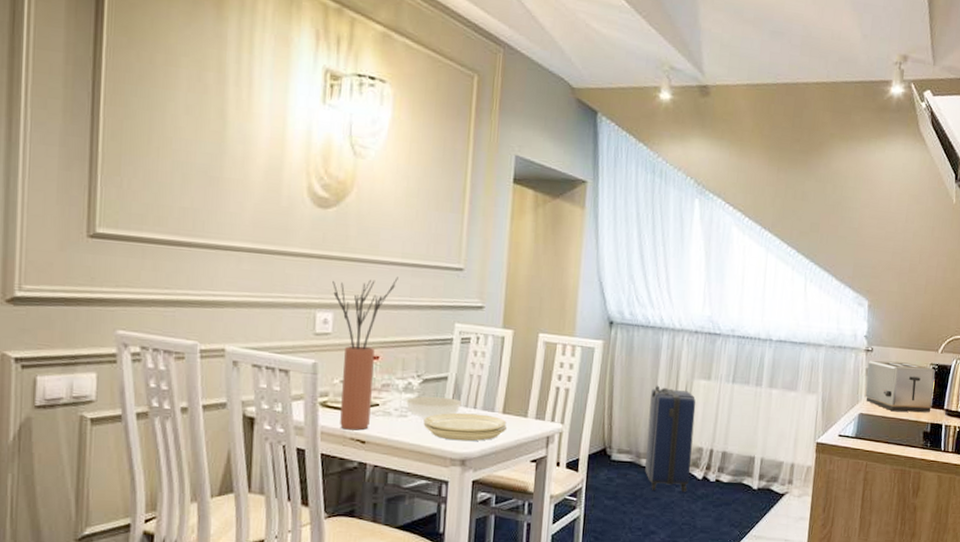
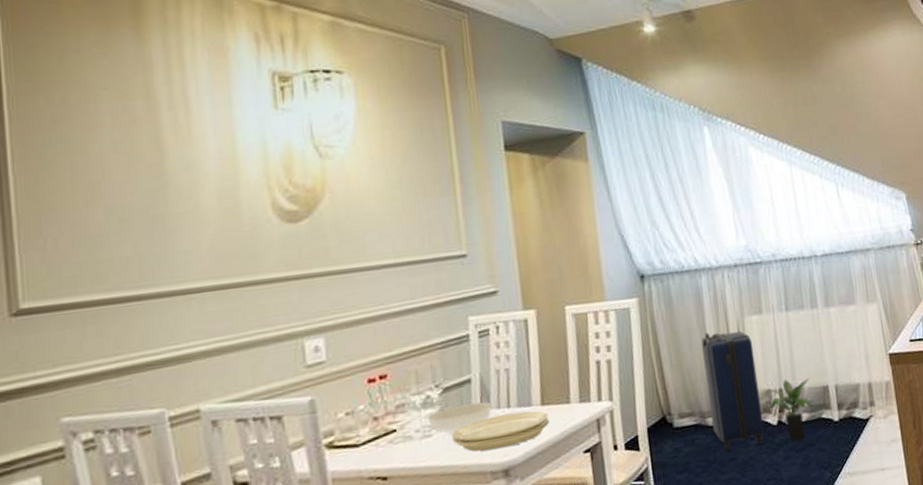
vase: present [332,277,398,431] -> none [318,280,394,470]
potted plant: none [697,443,739,498] -> present [768,379,813,442]

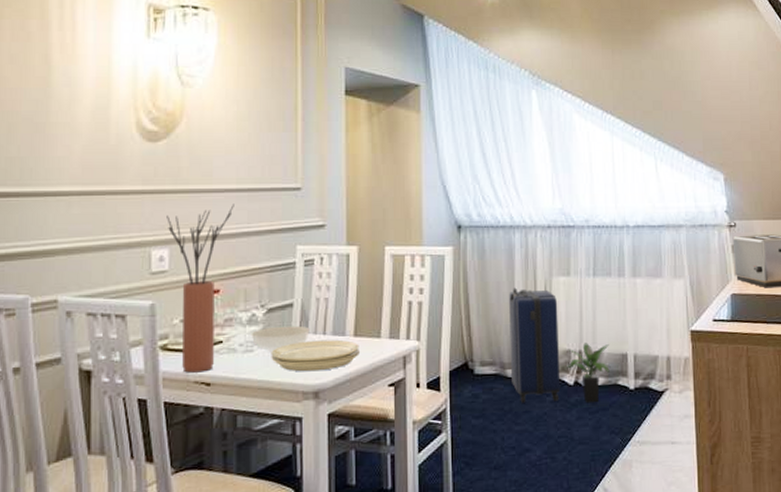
vase: none [318,280,394,470] -> present [167,204,234,373]

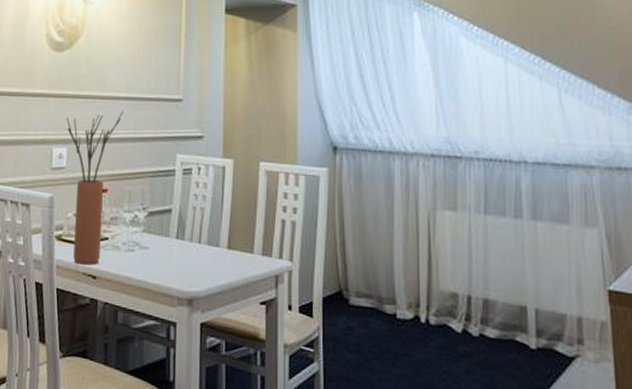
bowl: present [251,325,310,354] -> none [133,229,186,256]
plate: present [271,339,361,372] -> none [150,247,234,279]
suitcase: present [509,287,561,403] -> none [388,217,446,348]
potted plant: present [567,343,611,403] -> none [454,287,507,358]

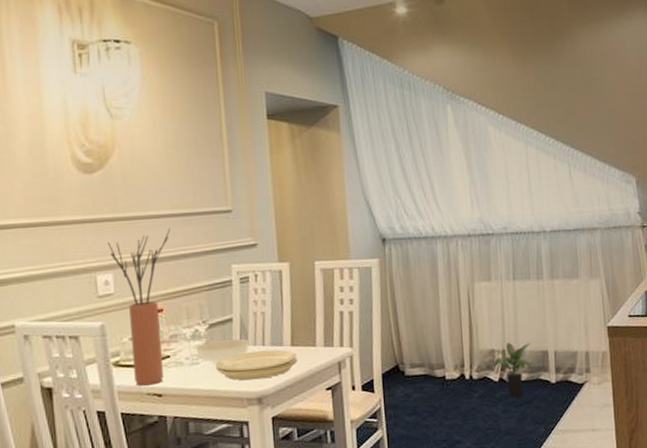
bowl: none [133,229,186,256] -> present [195,338,250,365]
plate: none [150,247,234,279] -> present [215,349,298,381]
potted plant: none [454,287,507,358] -> present [491,342,533,398]

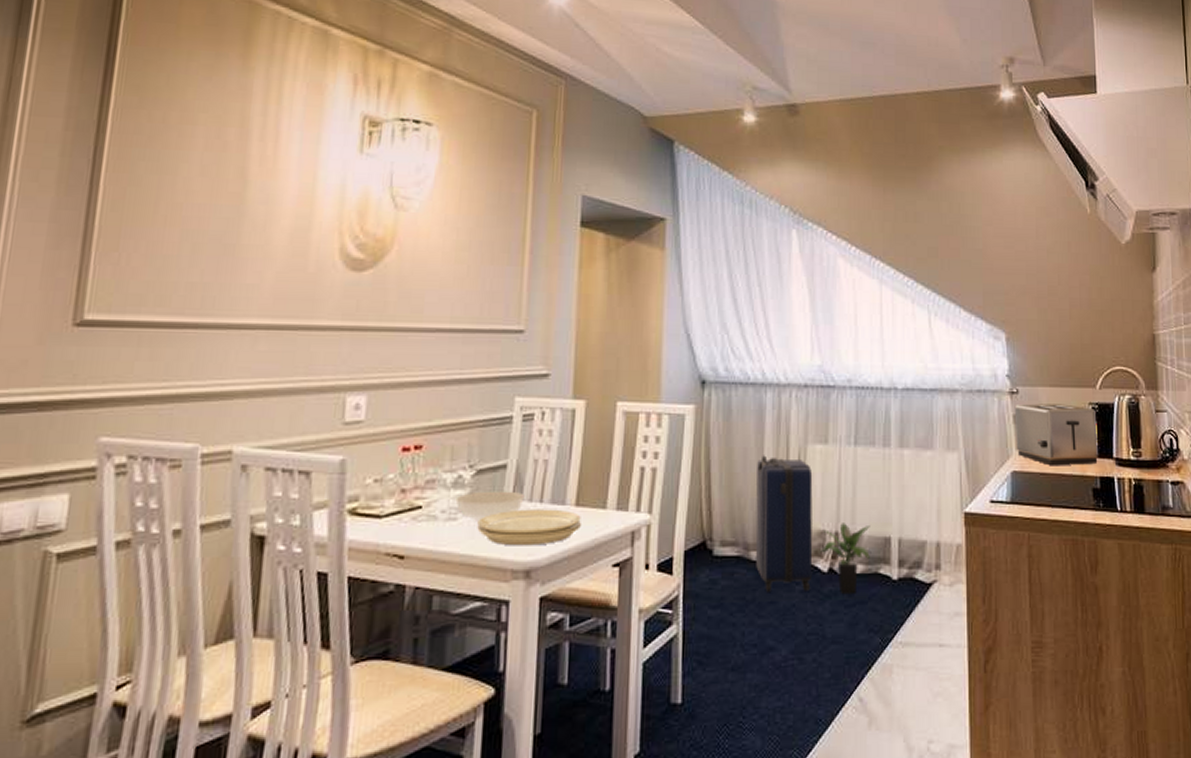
vase: present [108,228,170,386] -> none [367,346,446,543]
suitcase: none [434,294,487,400] -> present [755,455,813,592]

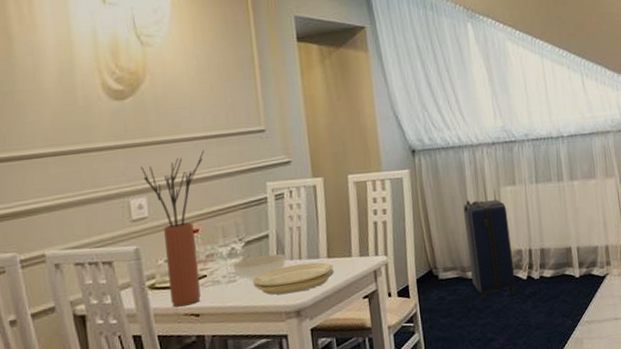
vase: none [367,346,446,543] -> present [141,150,204,307]
potted plant: present [821,523,872,595] -> none [519,241,558,294]

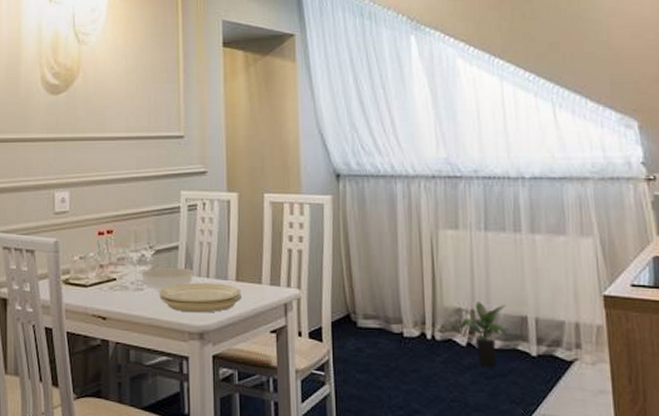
vase: present [141,150,204,307] -> none [67,150,125,307]
suitcase: present [463,199,516,300] -> none [392,239,452,362]
potted plant: none [519,241,558,294] -> present [458,302,509,368]

